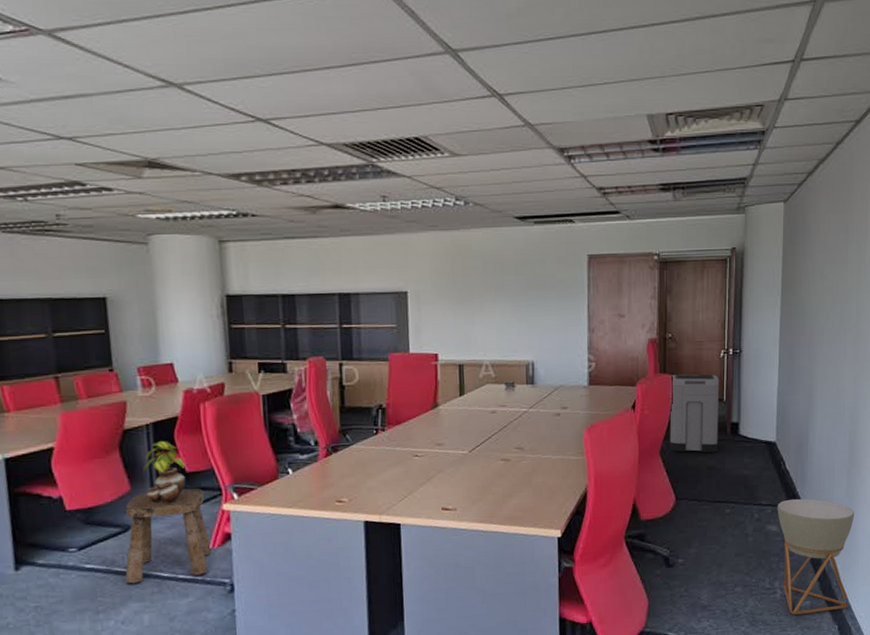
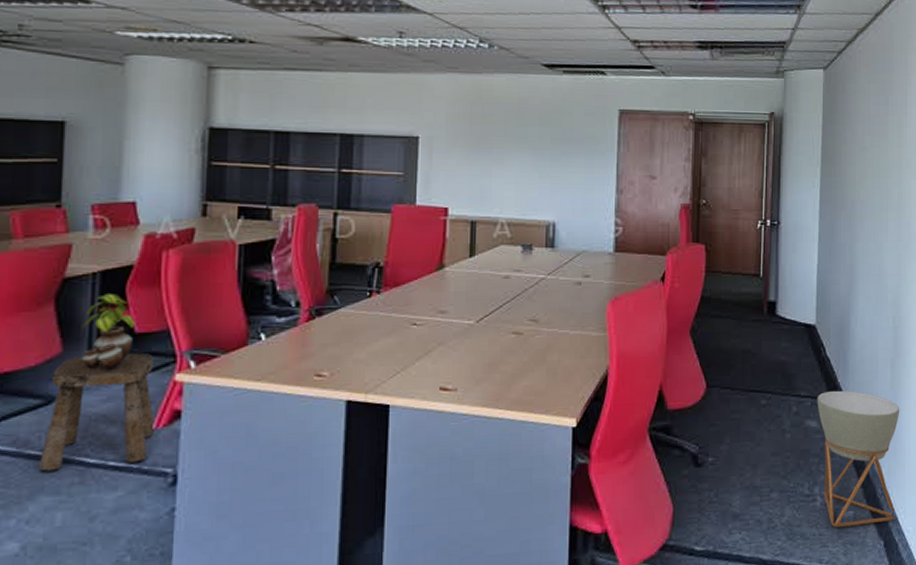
trash can: present [670,374,720,453] -> none [701,245,756,335]

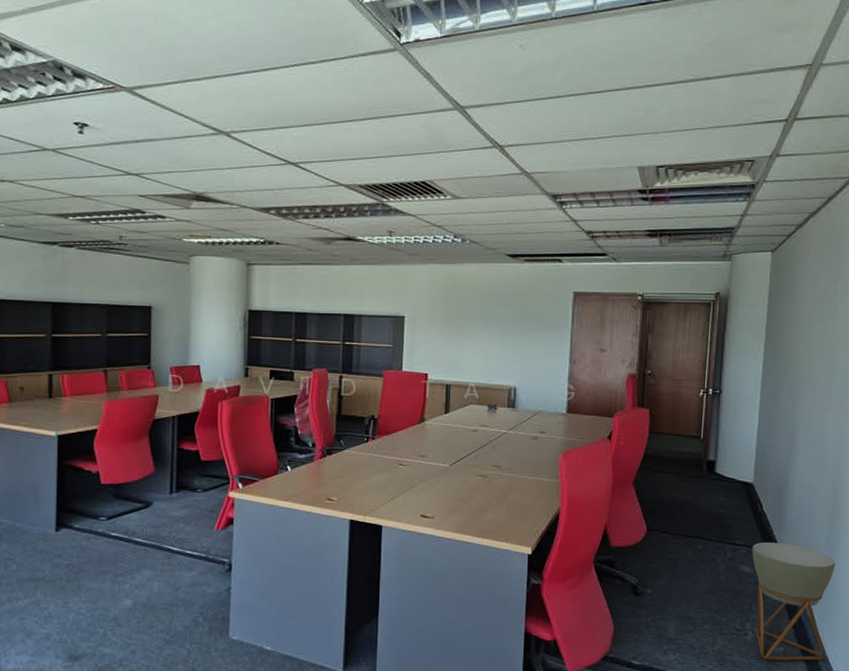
stool: present [38,352,156,472] -> none [142,475,217,554]
potted plant: present [81,294,135,370] -> none [167,432,201,486]

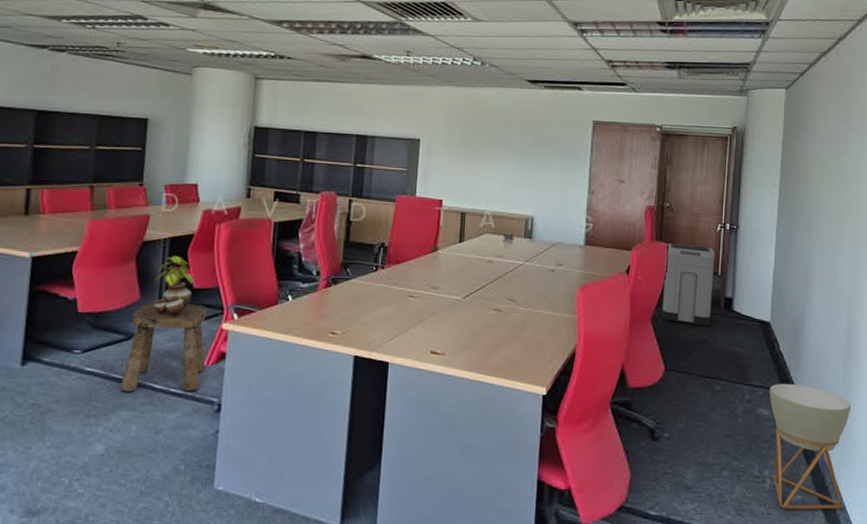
stool: none [142,475,217,554] -> present [120,303,206,392]
potted plant: none [167,432,201,486] -> present [153,256,194,316]
trash can: none [644,410,698,488] -> present [662,244,715,326]

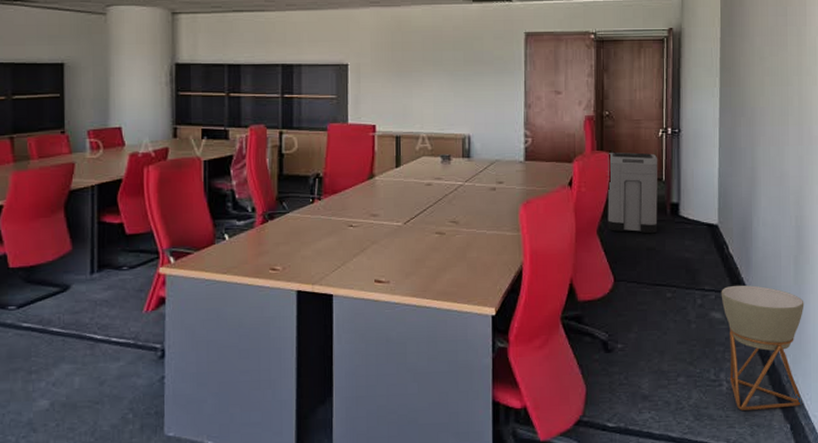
stool: present [120,303,206,392] -> none [59,250,146,345]
potted plant: present [153,256,194,316] -> none [86,203,126,264]

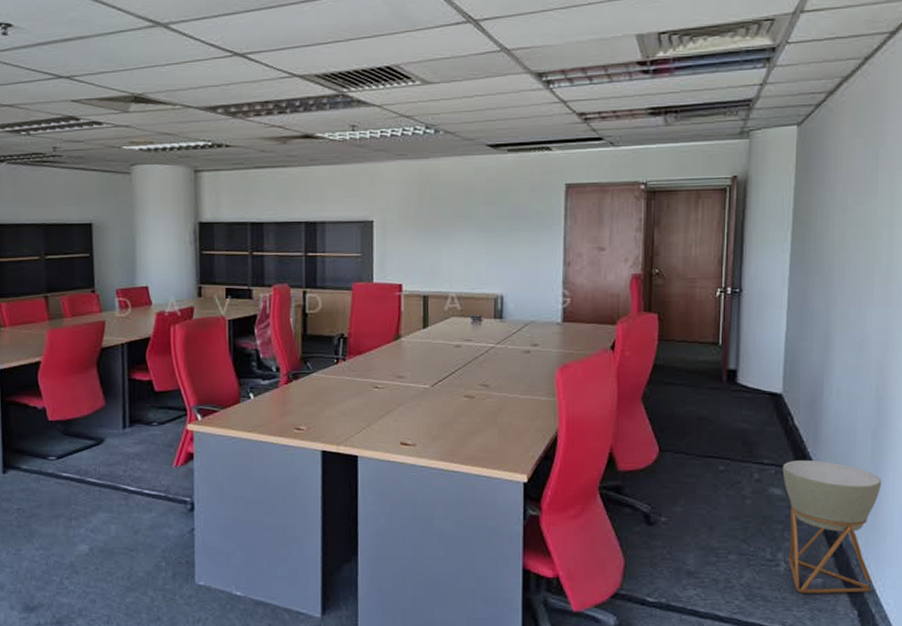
trash can: present [607,152,658,234] -> none [654,314,715,402]

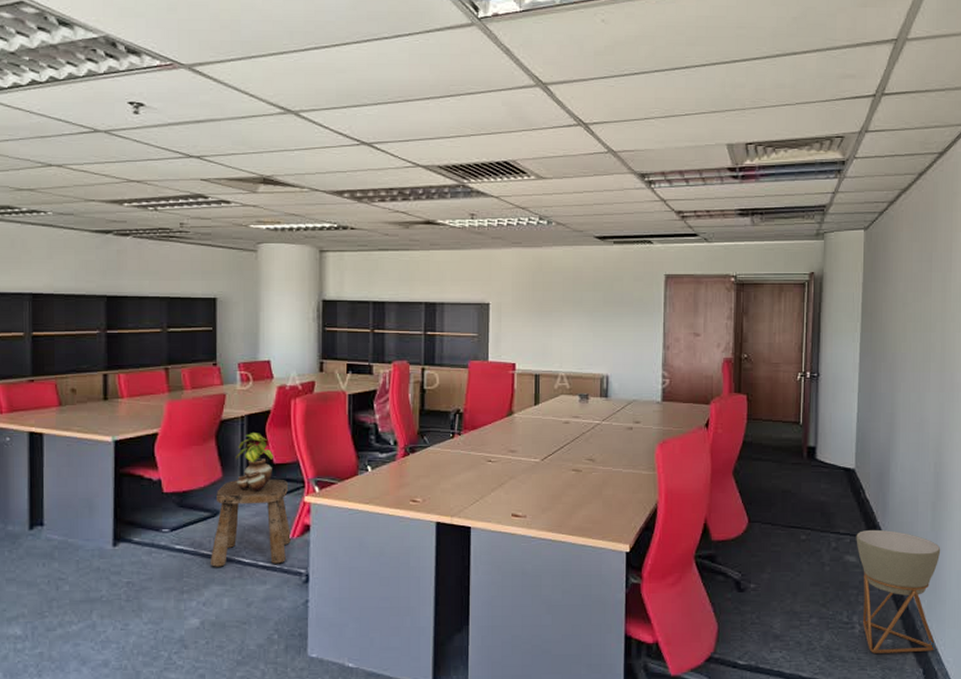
stool: none [96,407,176,495] -> present [209,479,292,567]
potted plant: none [117,360,155,420] -> present [236,433,273,492]

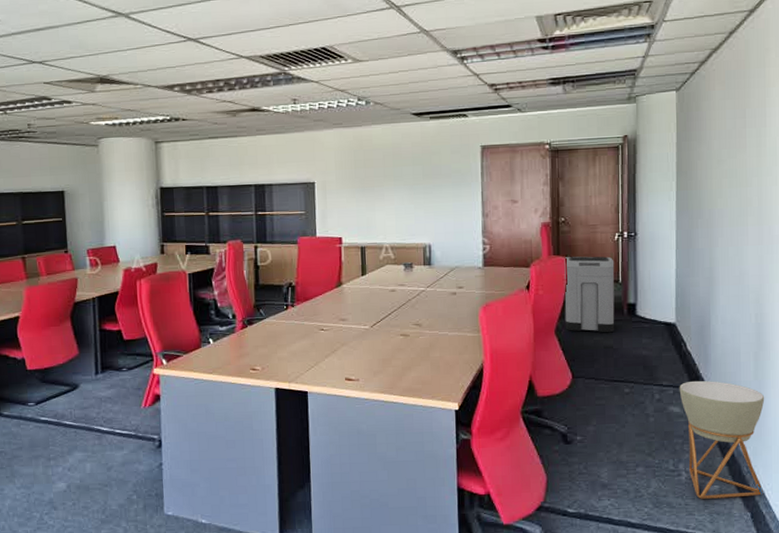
stool: present [209,479,292,567] -> none [72,353,145,436]
potted plant: present [236,433,273,492] -> none [90,312,124,366]
trash can: none [743,395,796,477] -> present [564,256,615,333]

